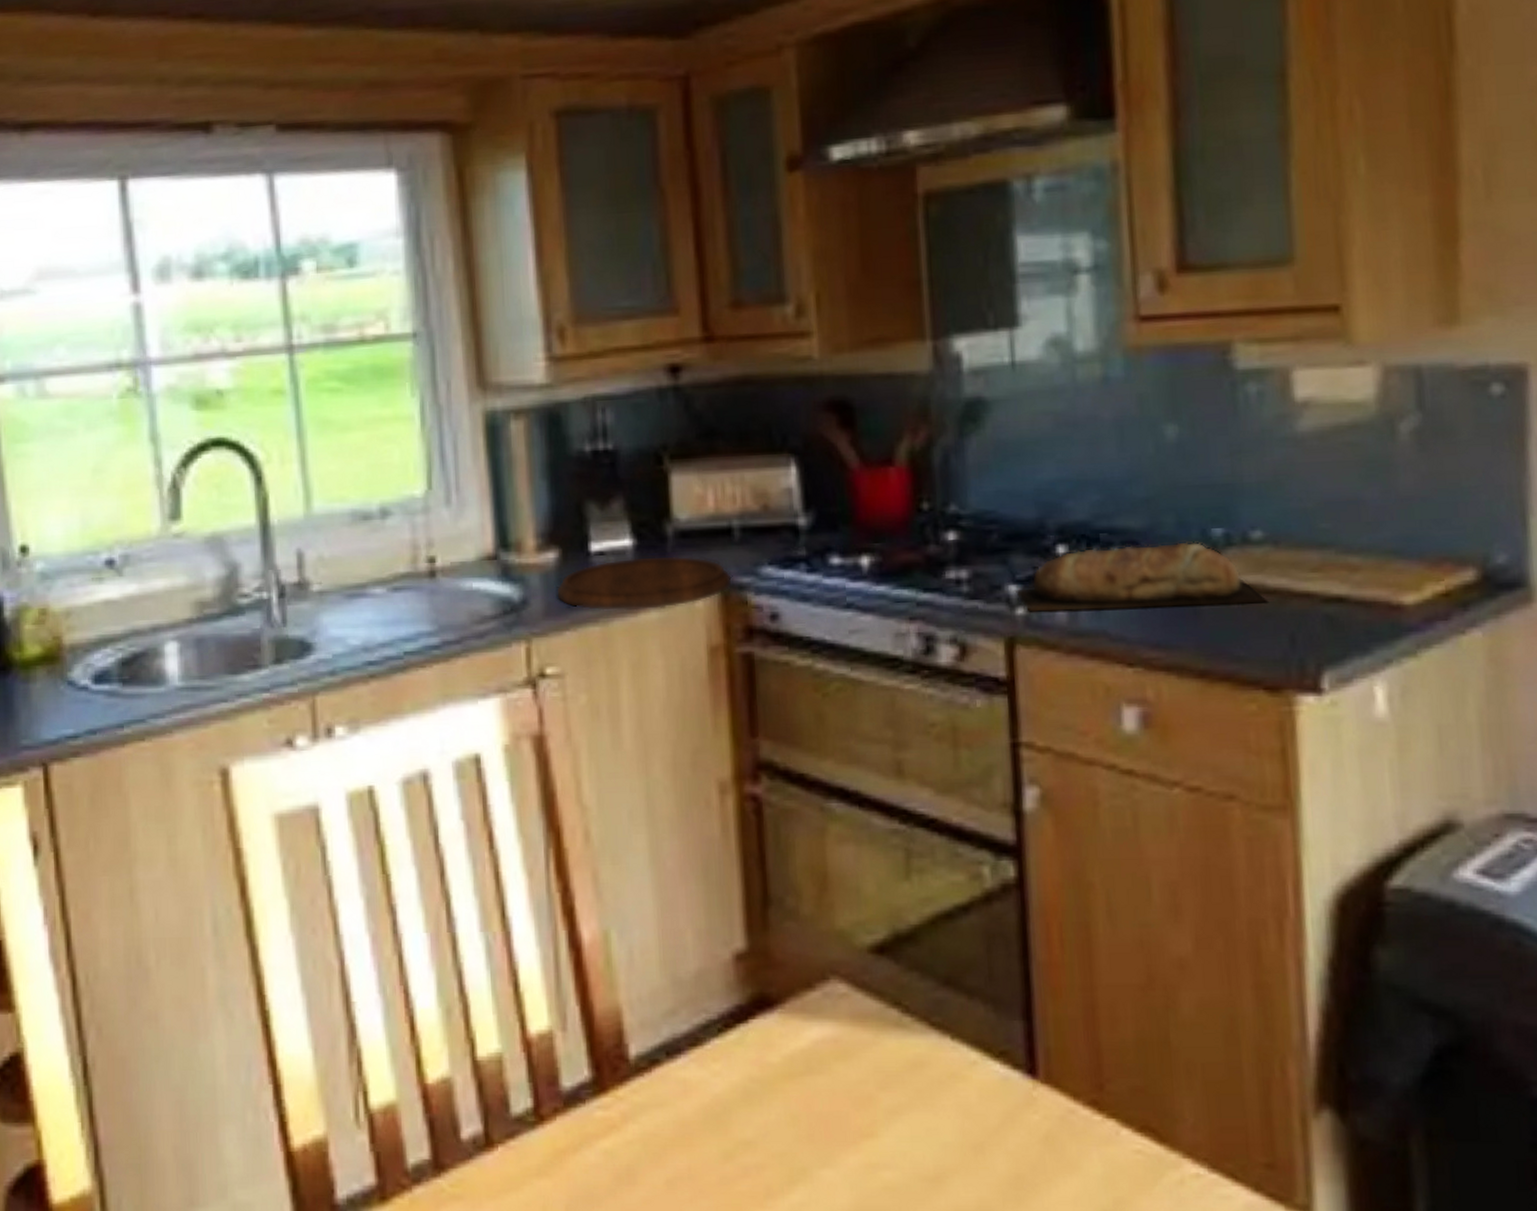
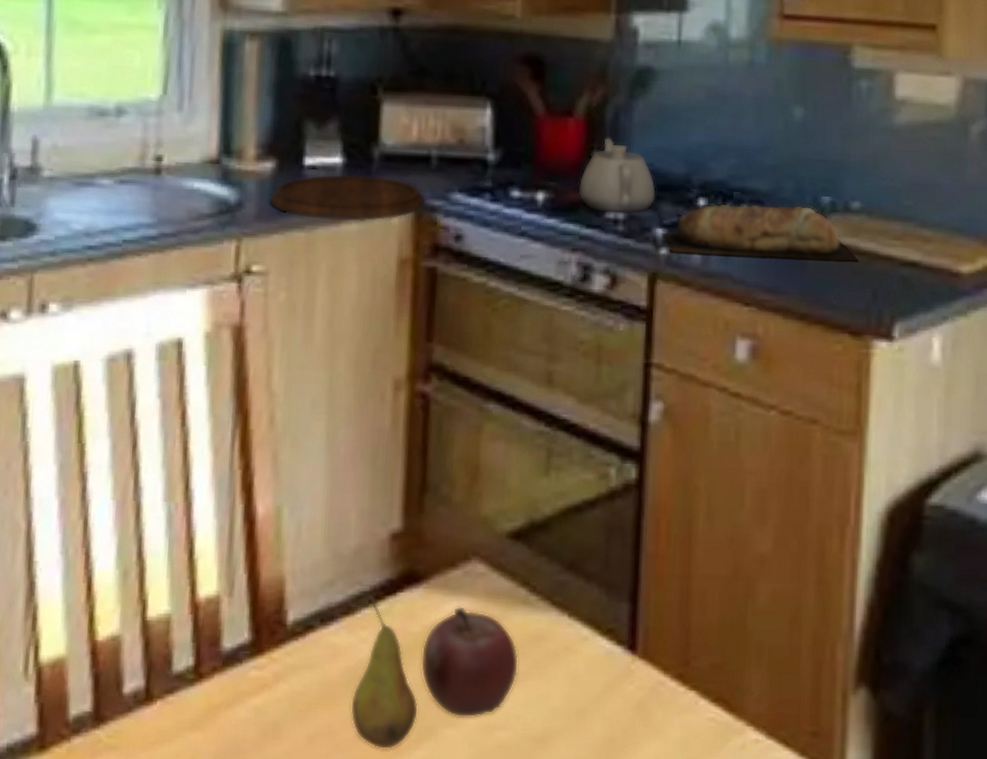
fruit: none [709,1021,789,1193] -> present [350,593,419,749]
fruit: none [783,1032,899,1156] -> present [420,606,519,718]
teapot: none [909,484,1004,573] -> present [578,137,656,214]

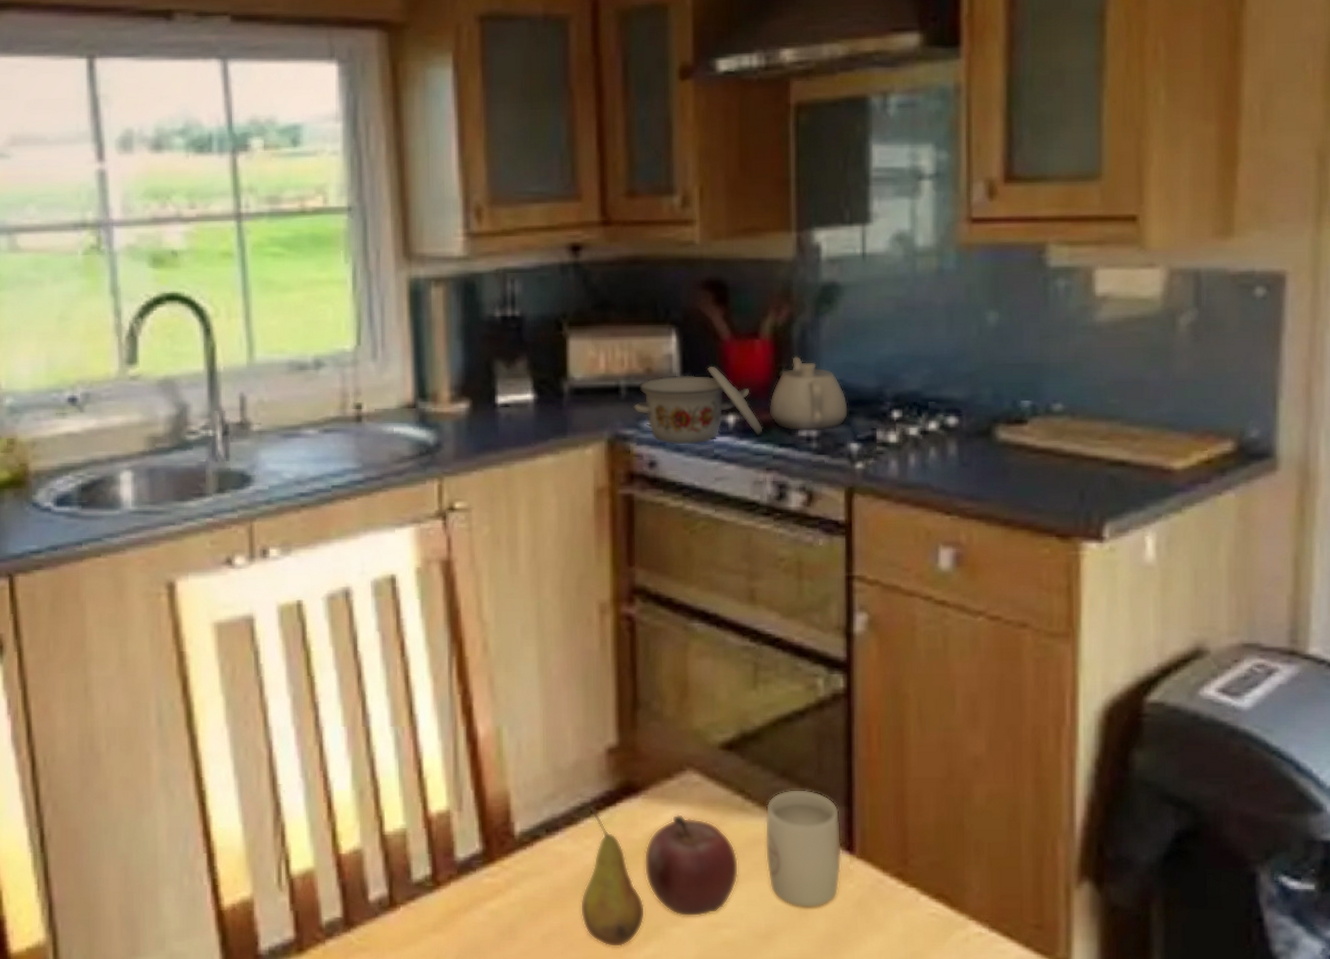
cutting board: present [269,174,425,222] -> none [467,410,617,456]
cooking pot: none [444,141,572,220] -> present [634,365,763,445]
mug: none [546,582,625,711] -> present [764,789,842,908]
bread loaf: present [660,203,860,263] -> none [855,411,1064,468]

